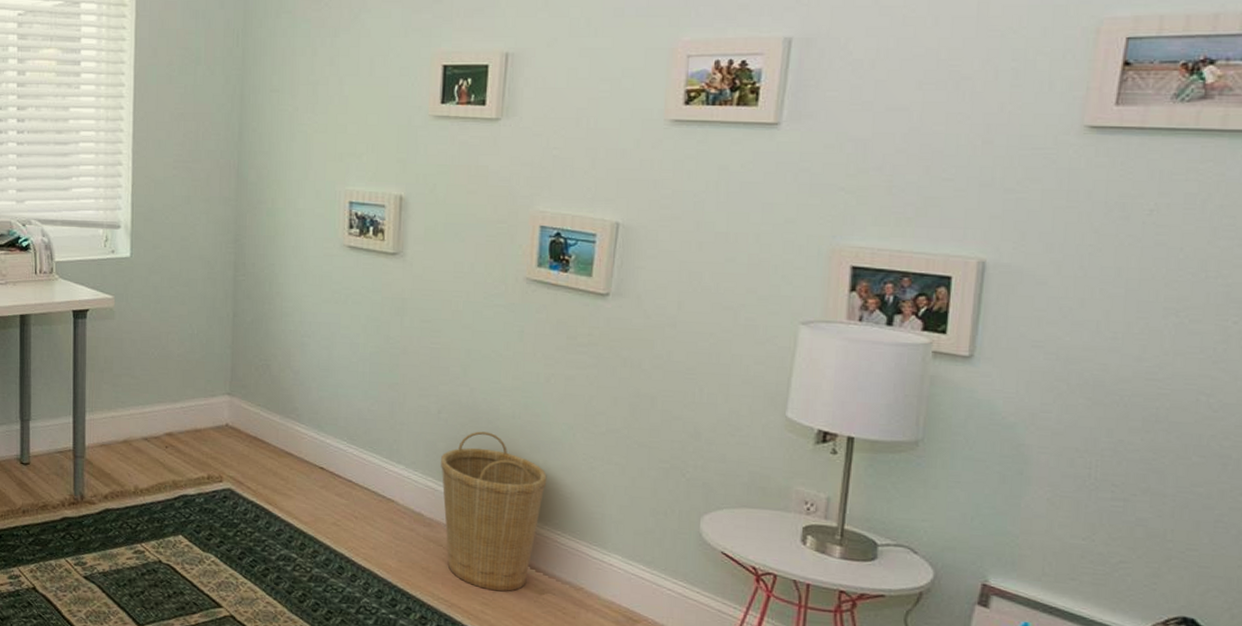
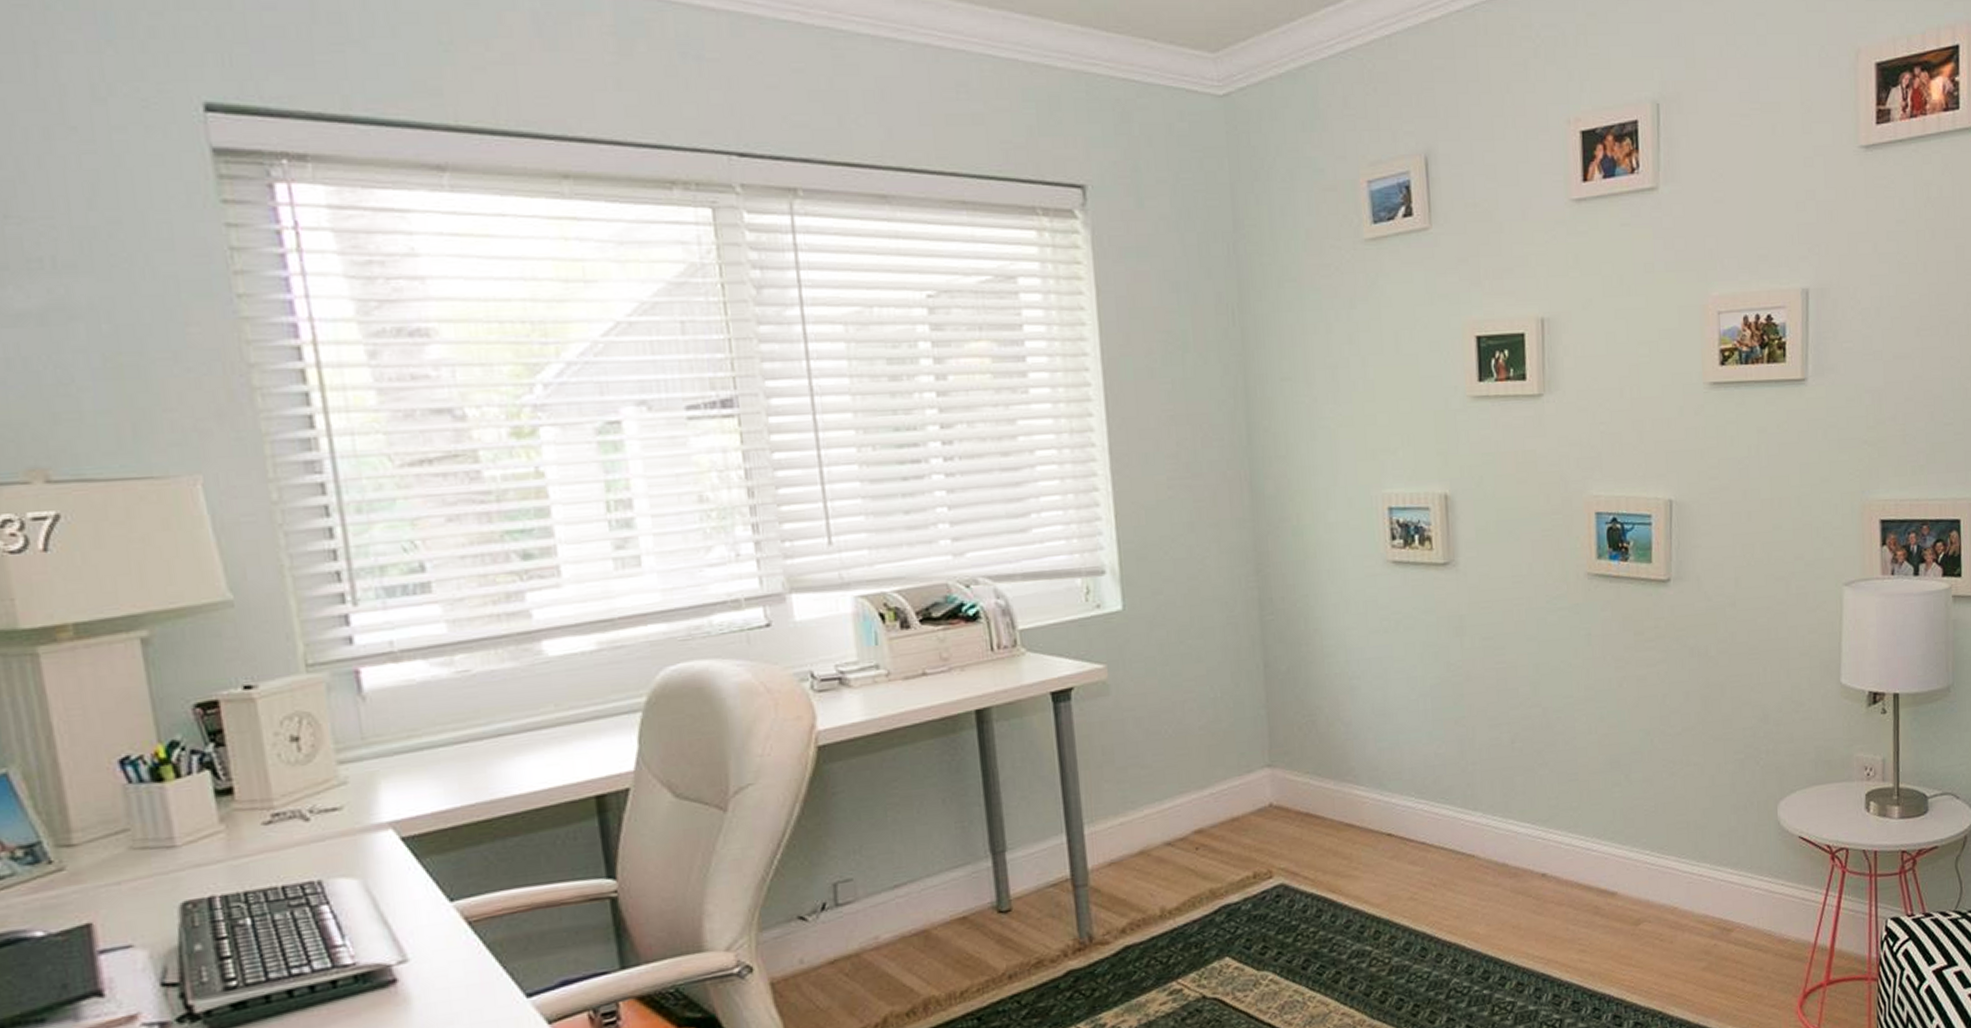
basket: present [441,431,547,592] -> none [1520,754,1631,935]

